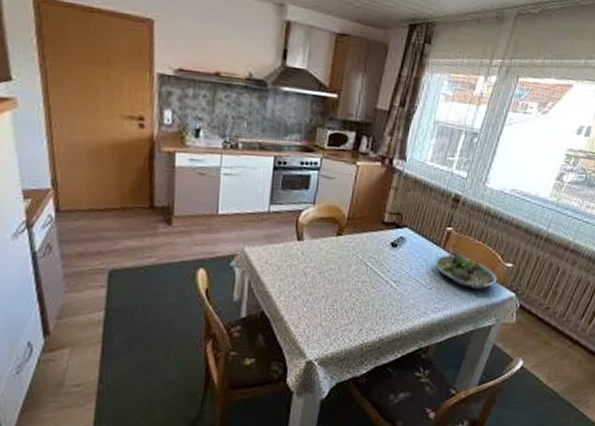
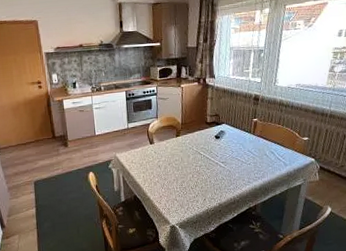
succulent planter: present [435,249,498,289] -> none [249,133,299,160]

